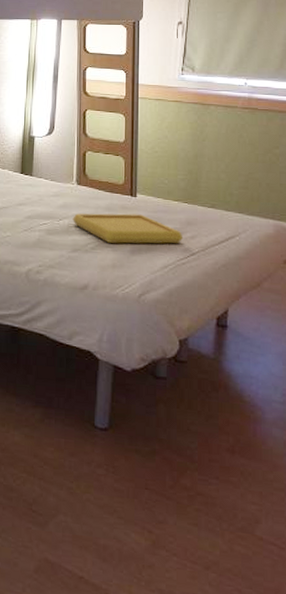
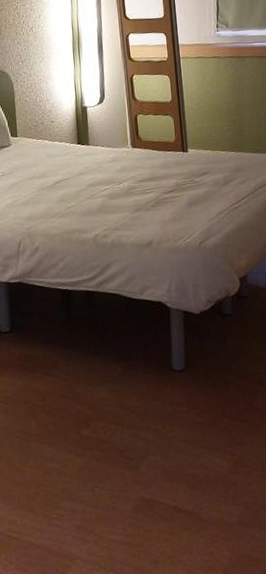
serving tray: present [73,213,184,244] -> none [131,167,234,199]

